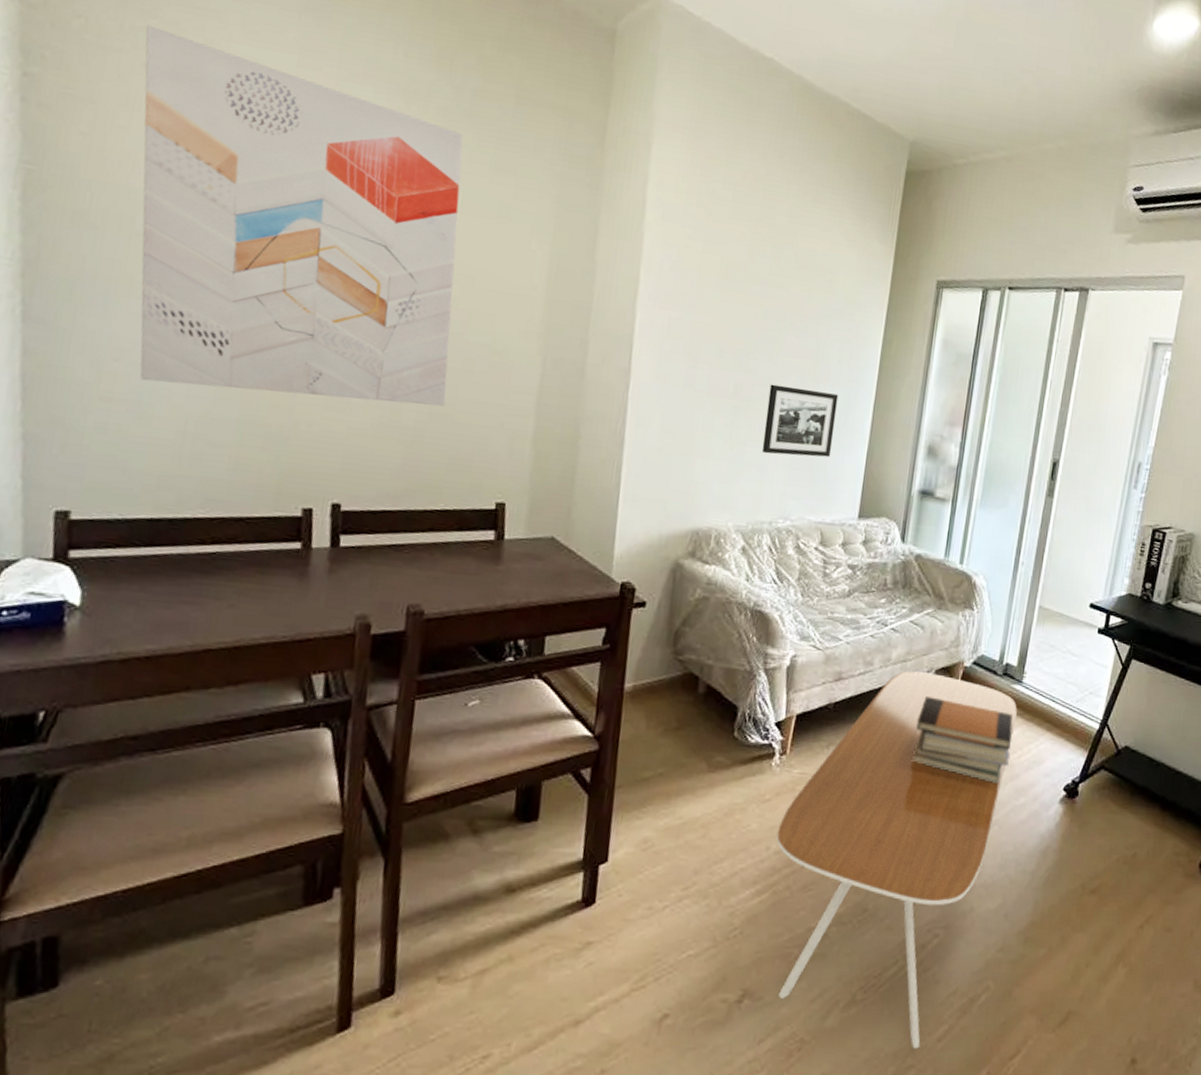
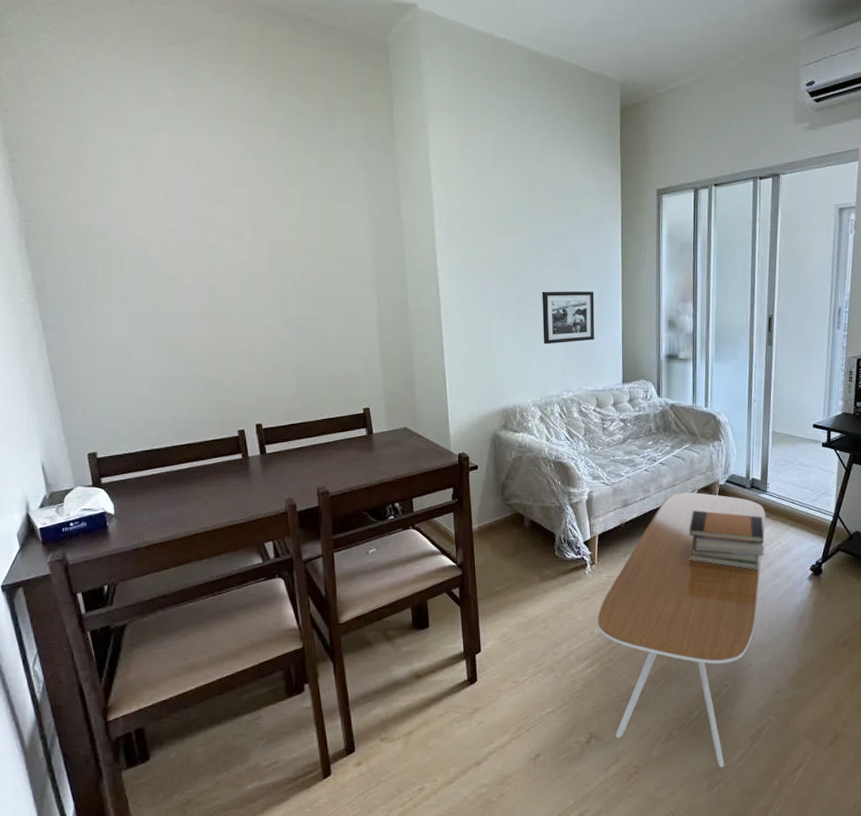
wall art: present [140,25,463,407] -> none [77,108,317,358]

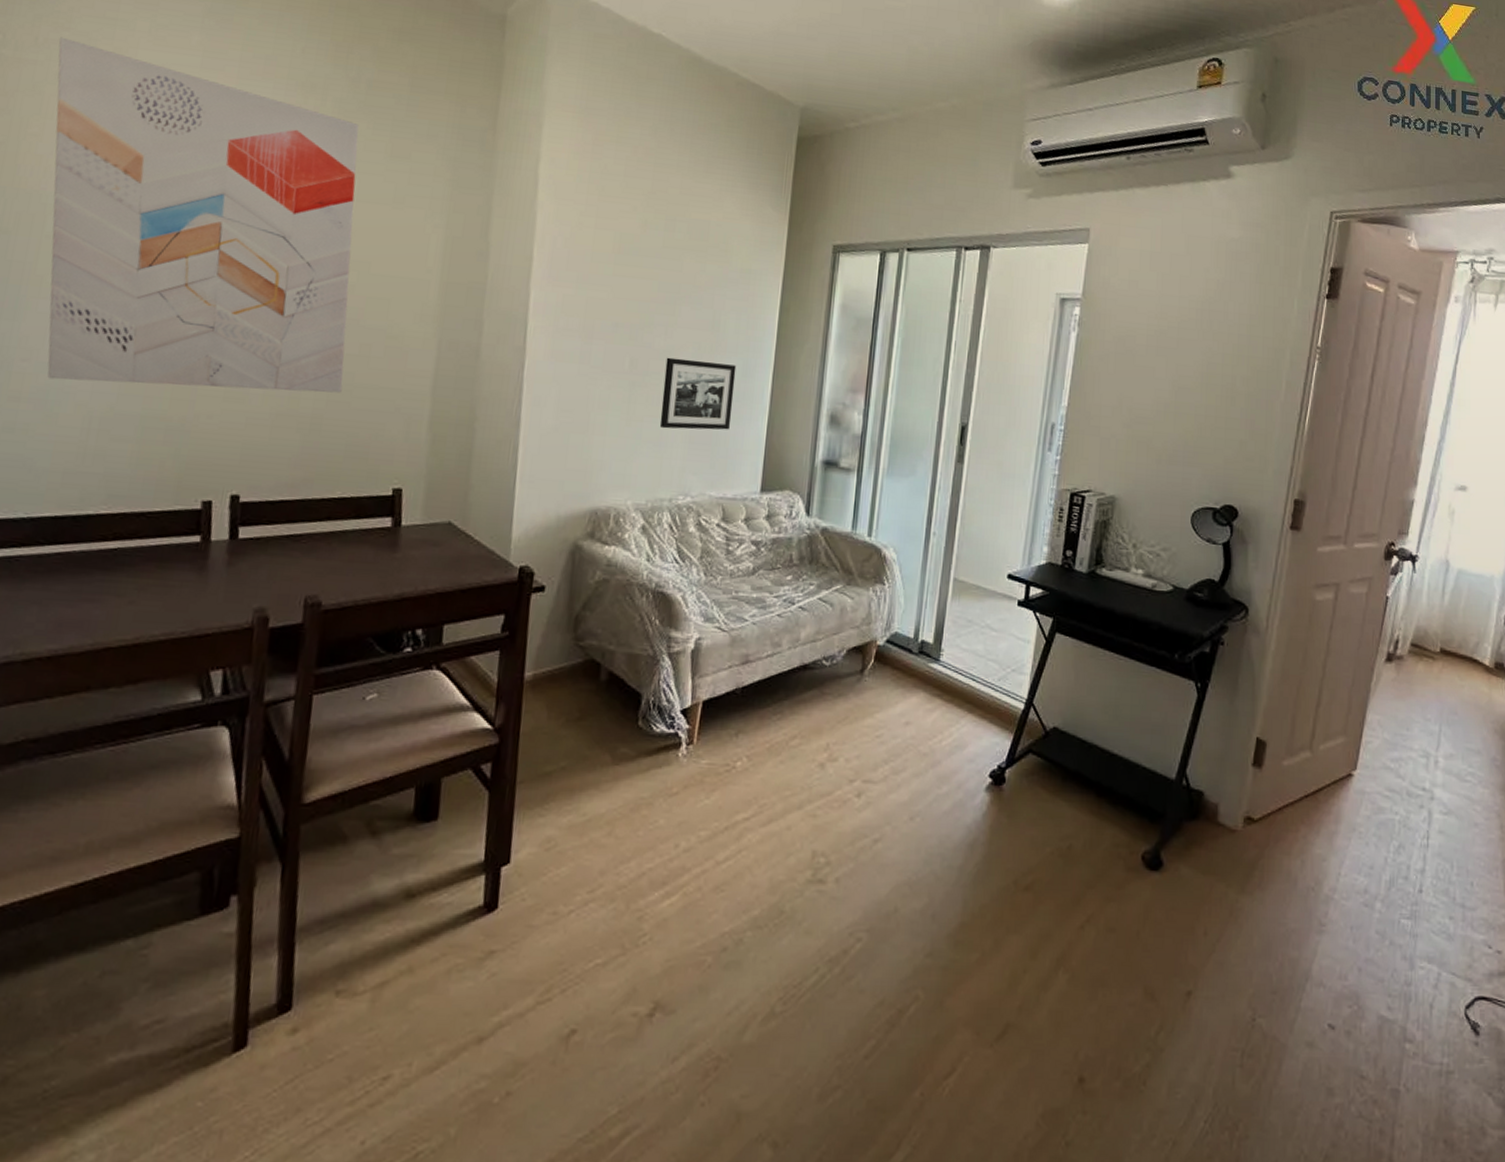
wall art: none [77,108,317,358] -> present [47,37,359,393]
coffee table: present [597,493,766,768] -> none [685,651,936,1067]
book stack: present [688,510,765,571] -> none [825,678,932,772]

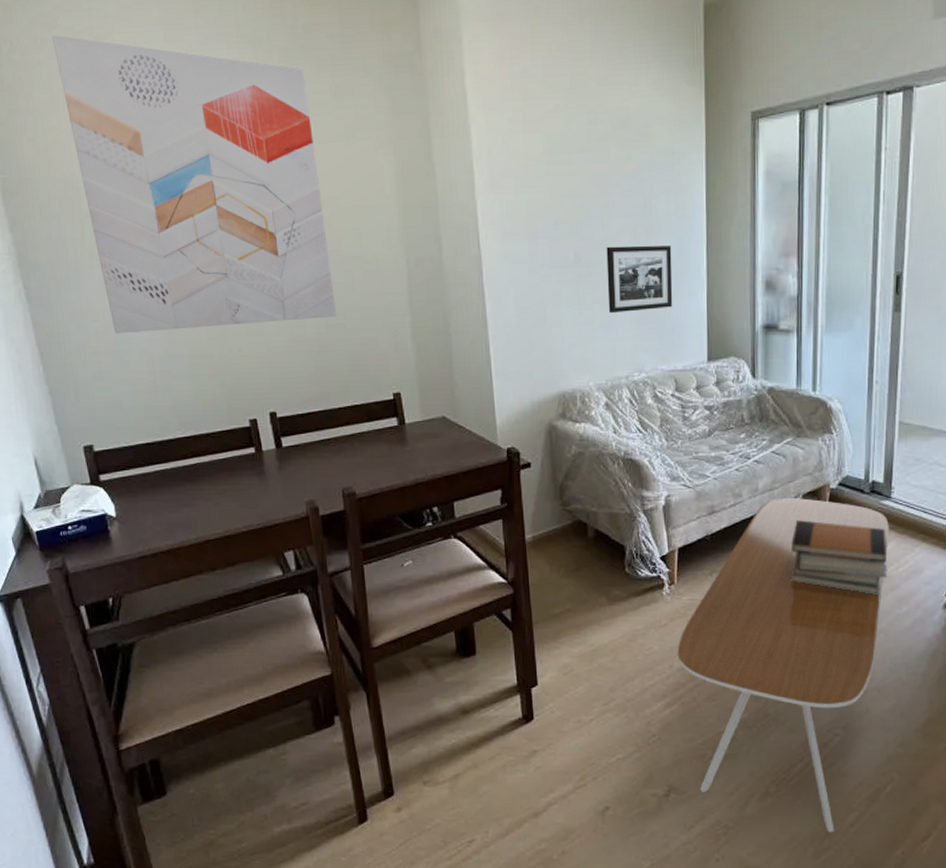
coffee table: none [685,651,936,1067] -> present [677,498,889,833]
book stack: none [825,678,932,772] -> present [790,520,888,596]

